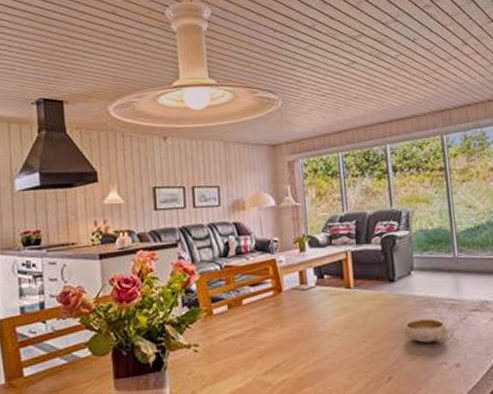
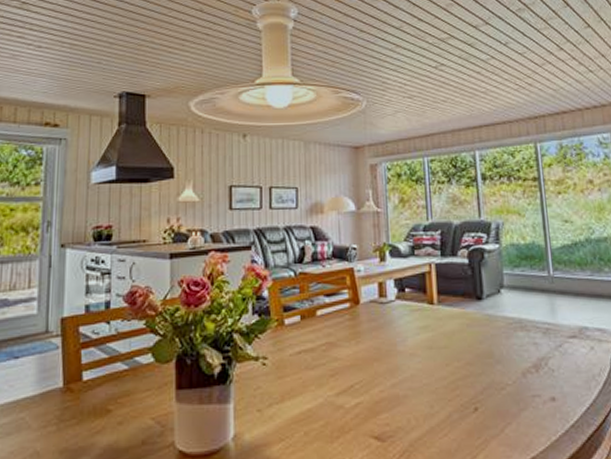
bowl: present [405,319,447,343] -> none [493,344,541,371]

